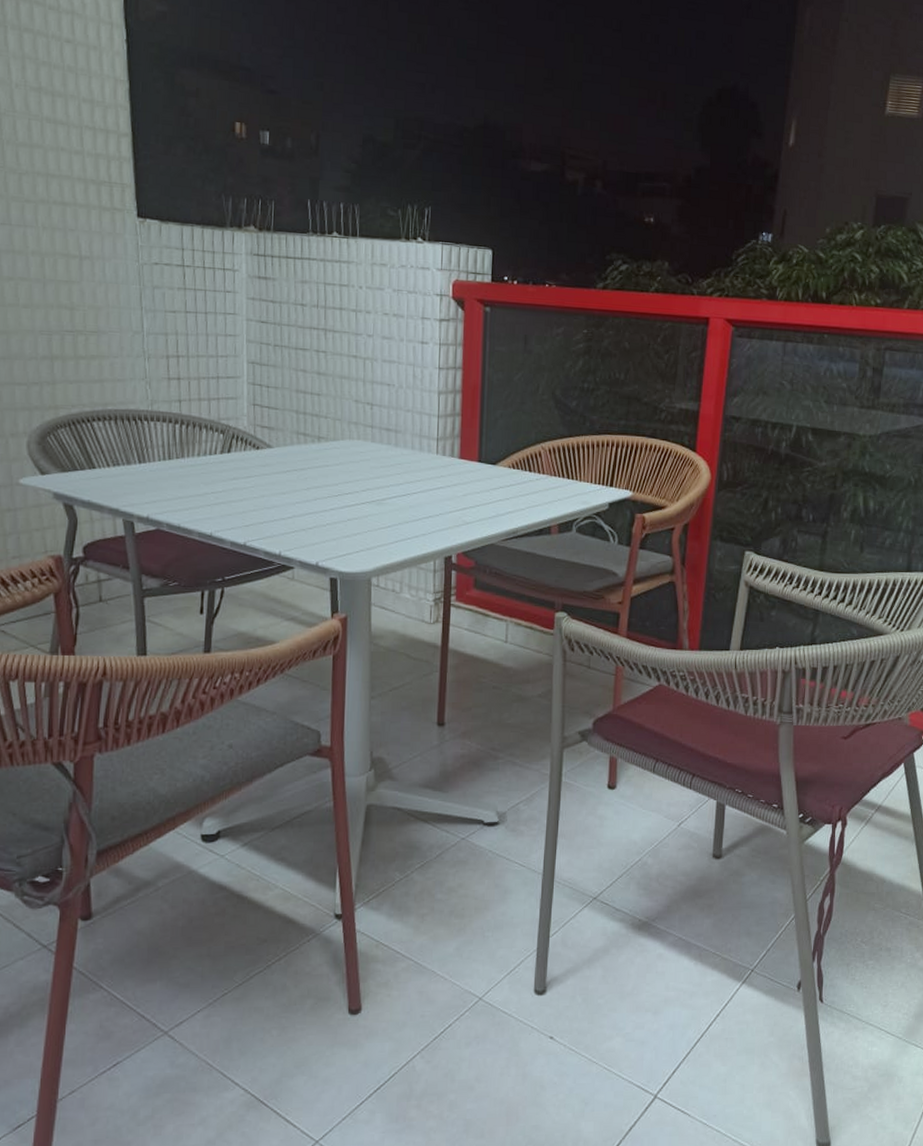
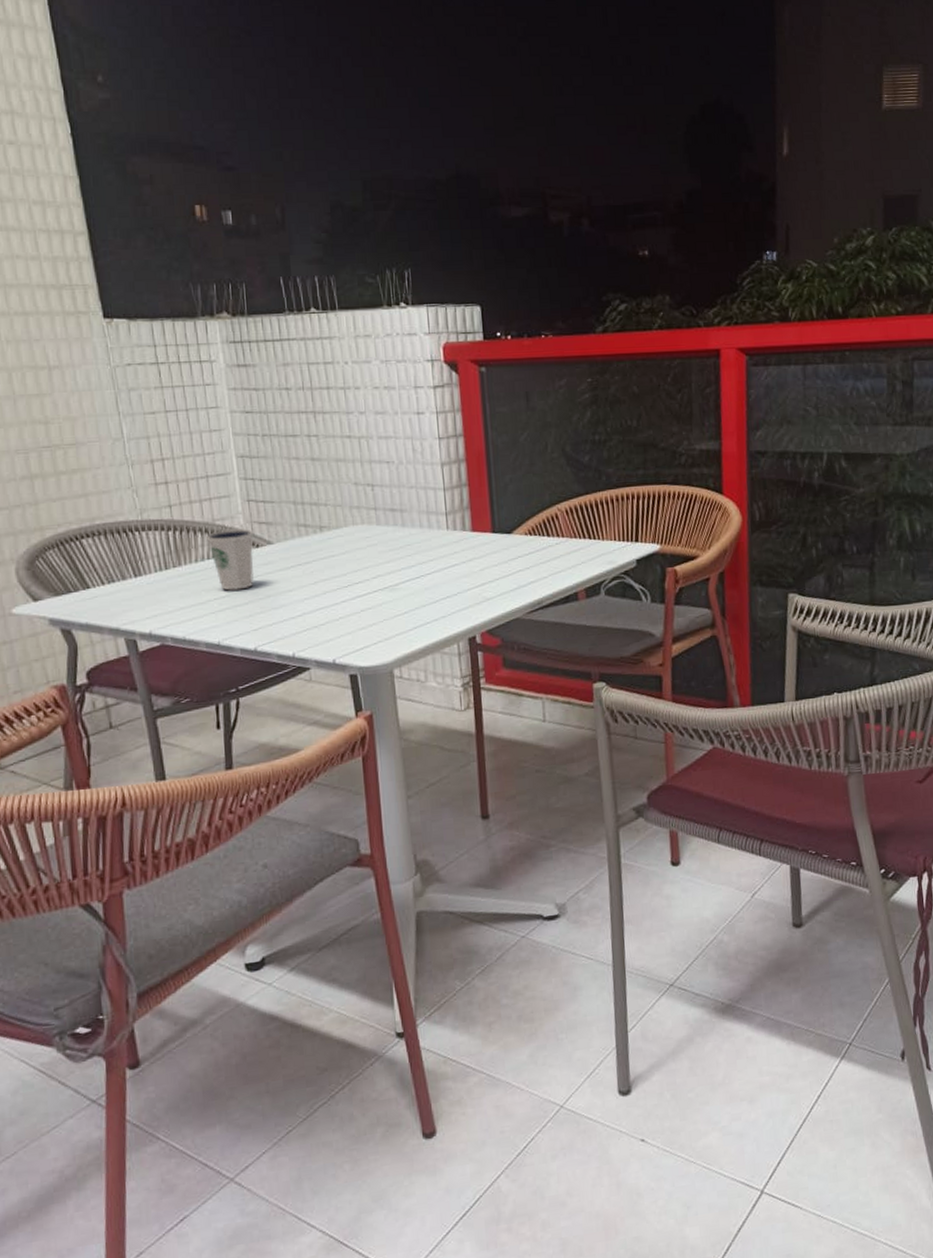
dixie cup: none [211,429,255,487] -> present [206,528,255,591]

